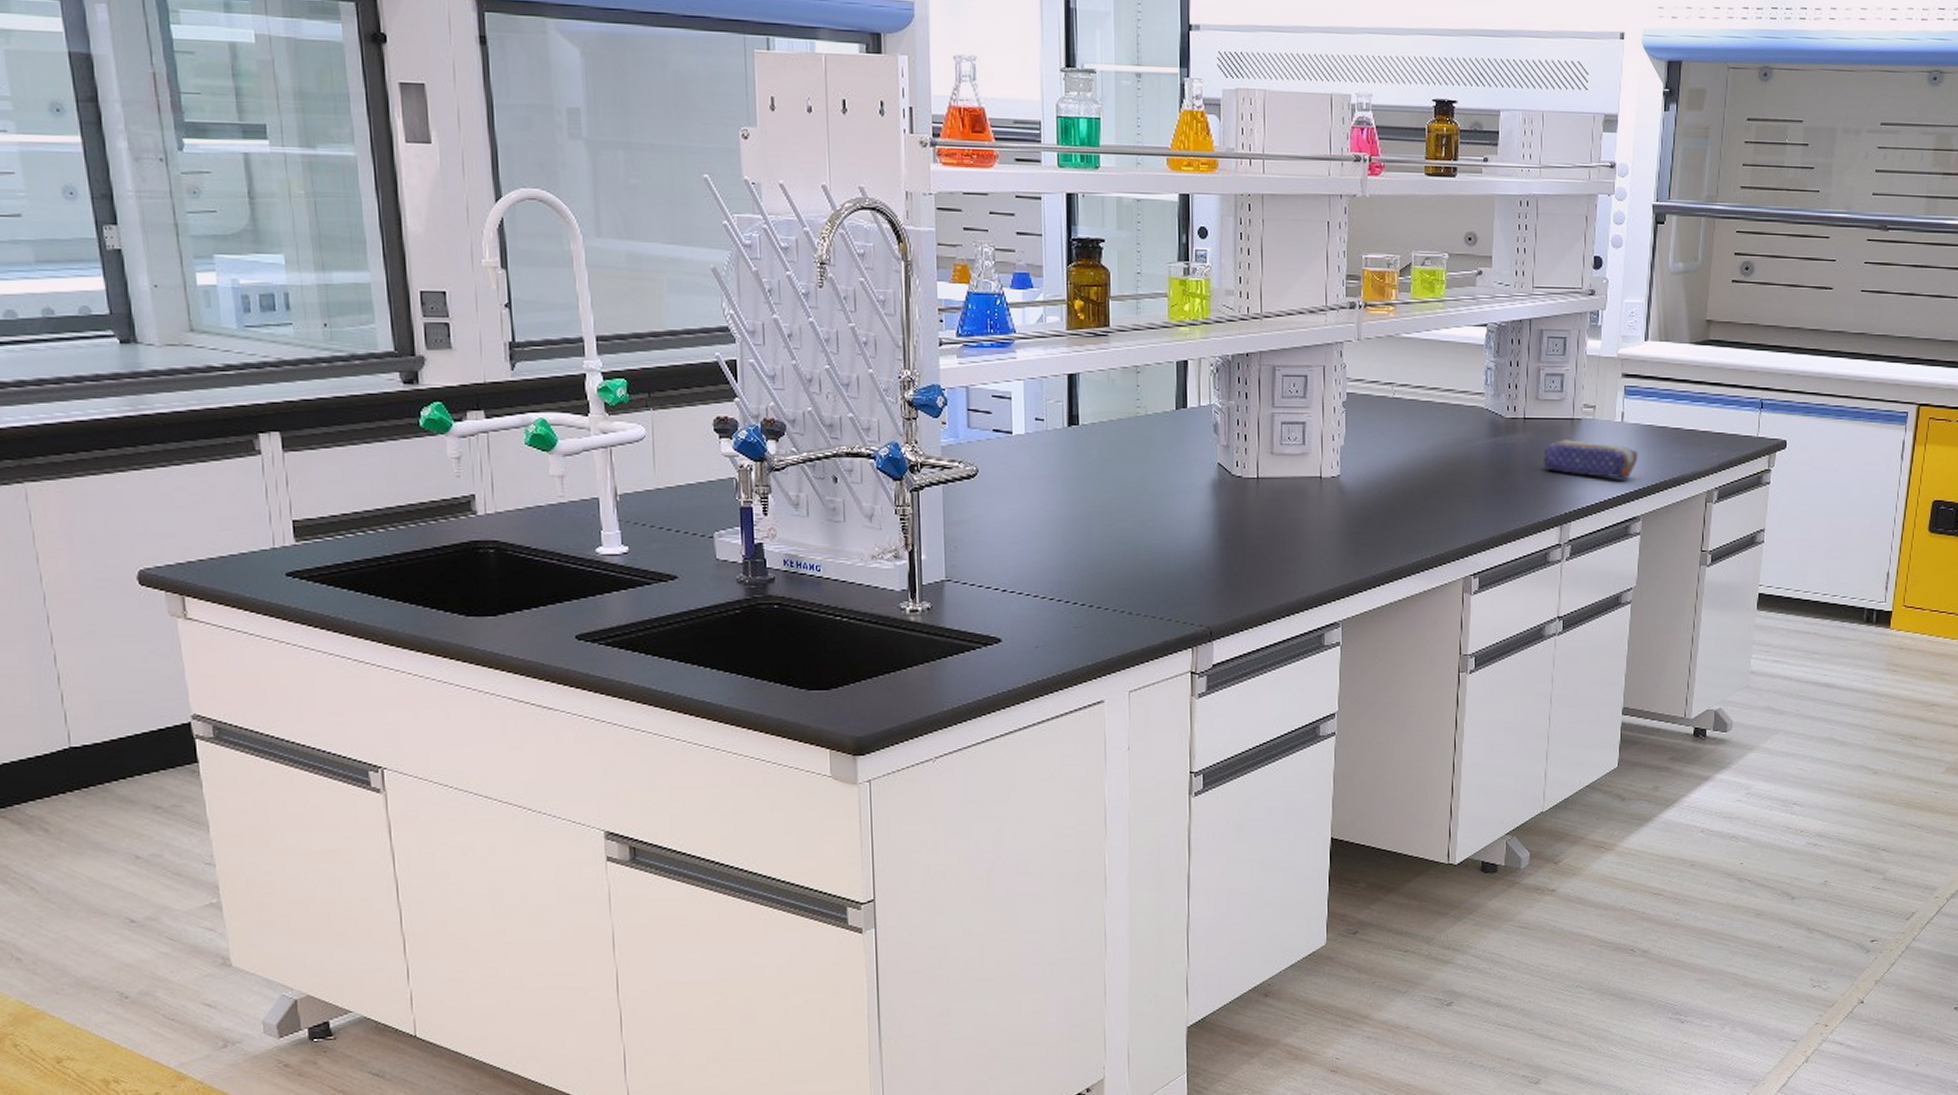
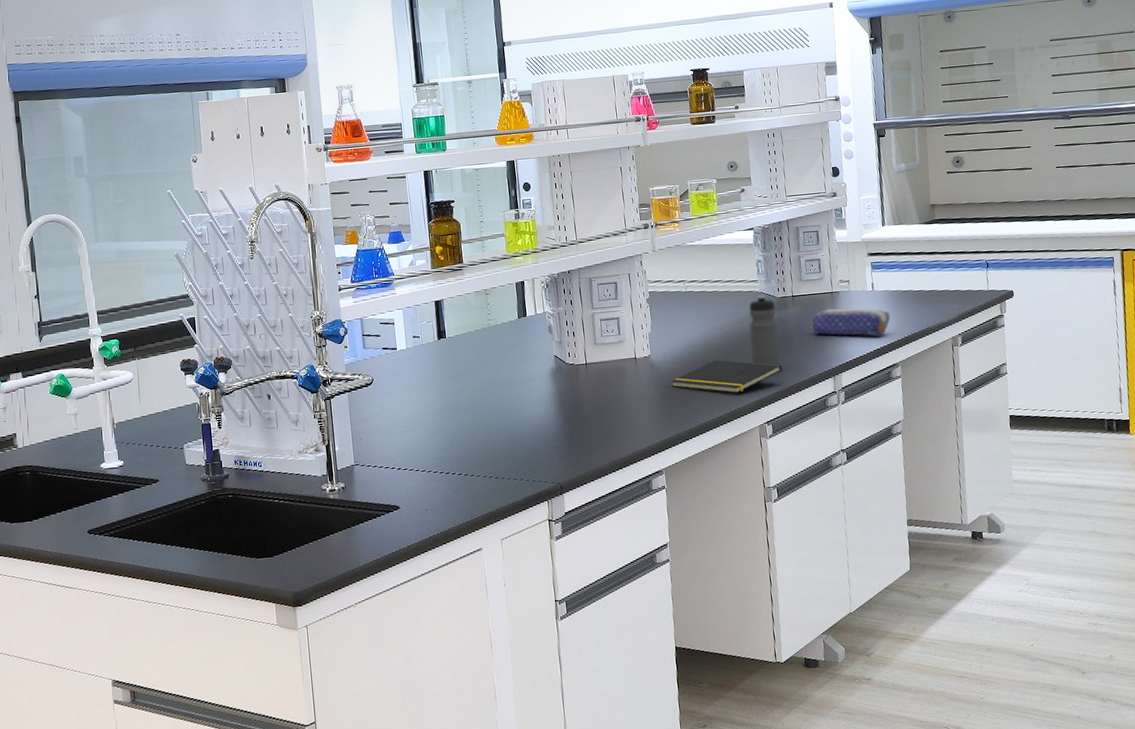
notepad: none [1362,490,1500,534] -> present [671,360,783,394]
water bottle: none [1465,413,1502,506] -> present [749,295,780,366]

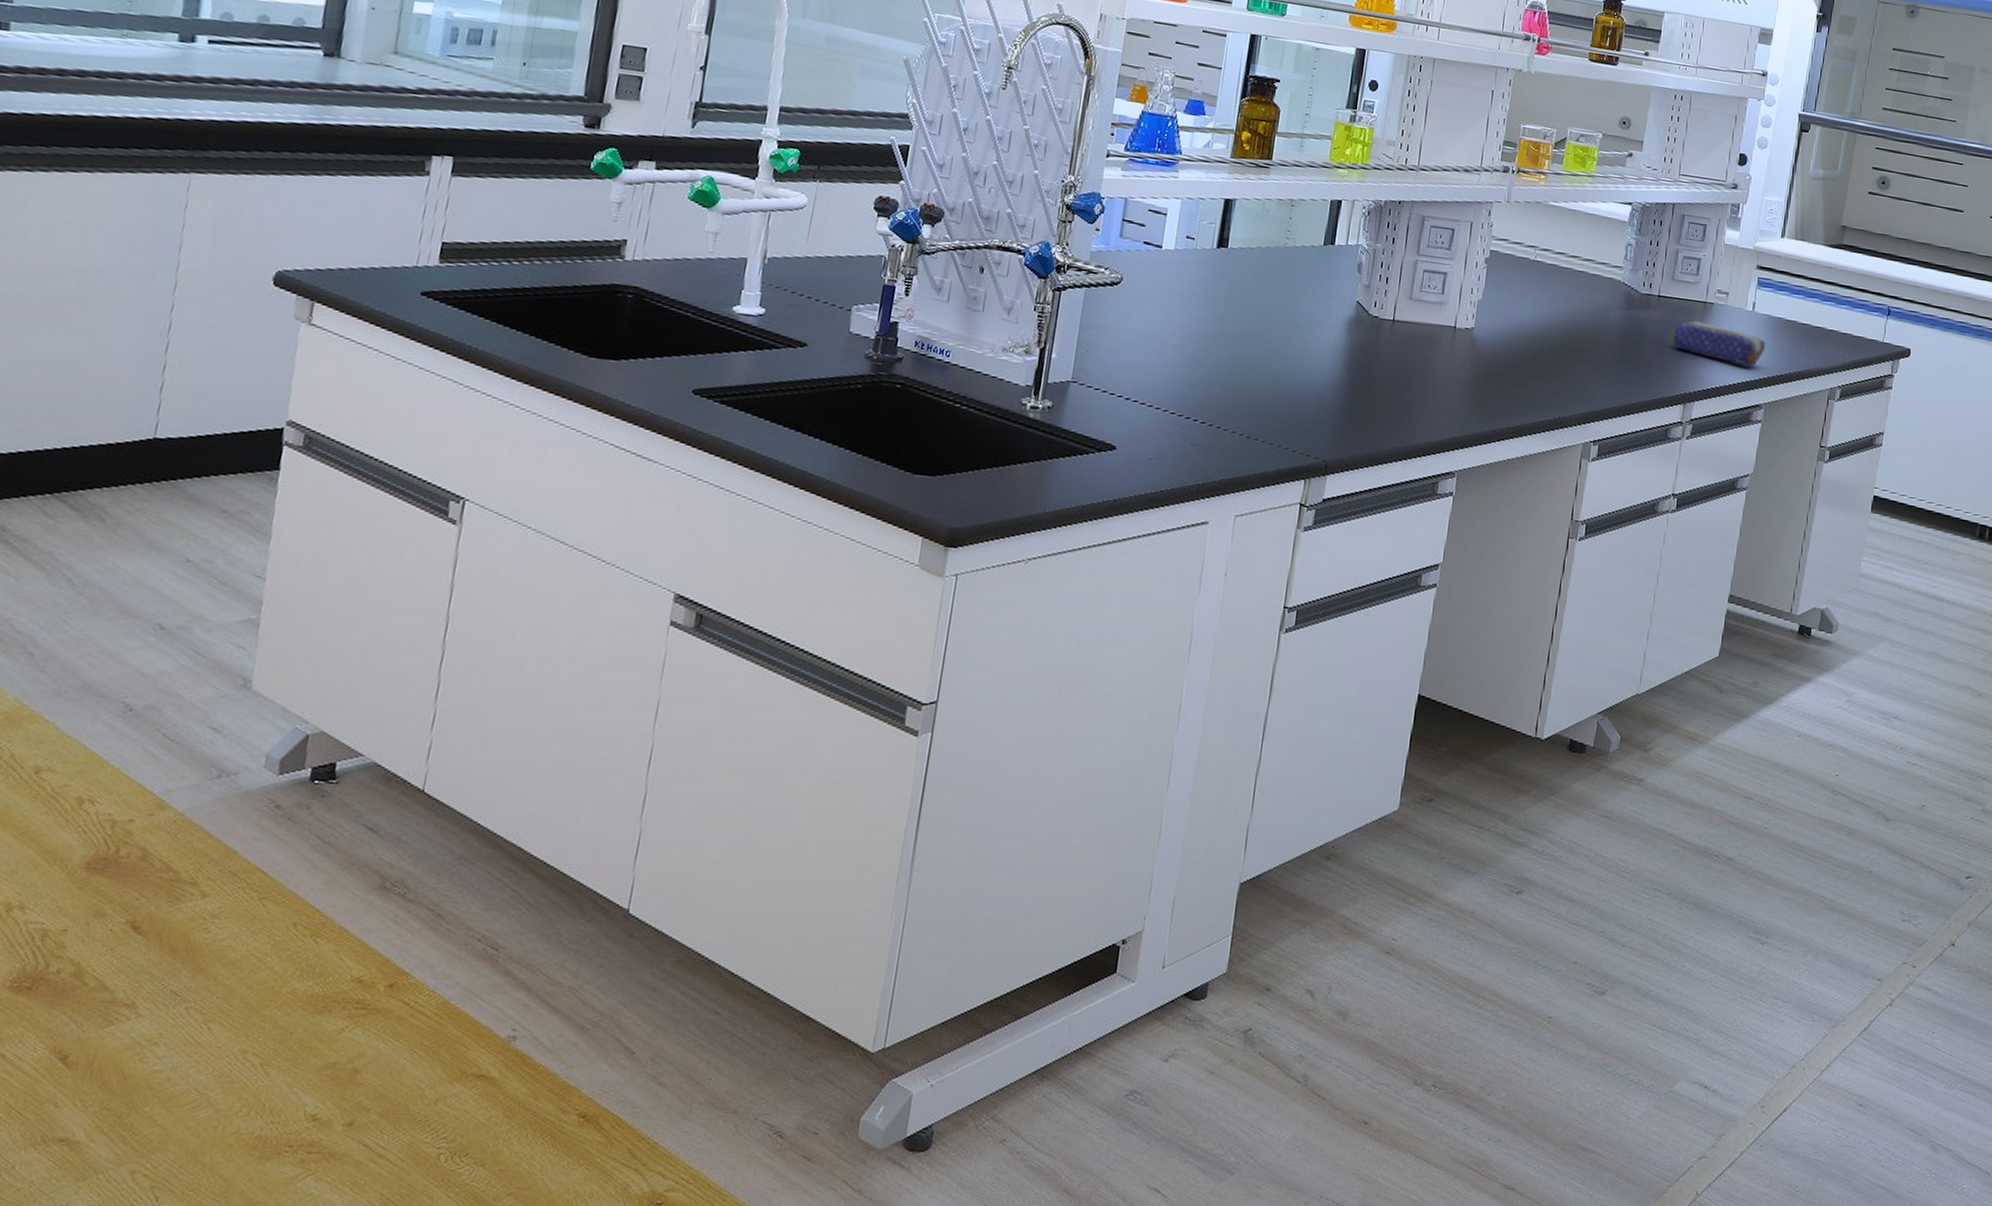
notepad: present [671,360,783,394] -> none [1490,351,1627,398]
water bottle: present [749,295,780,366] -> none [1593,285,1636,377]

